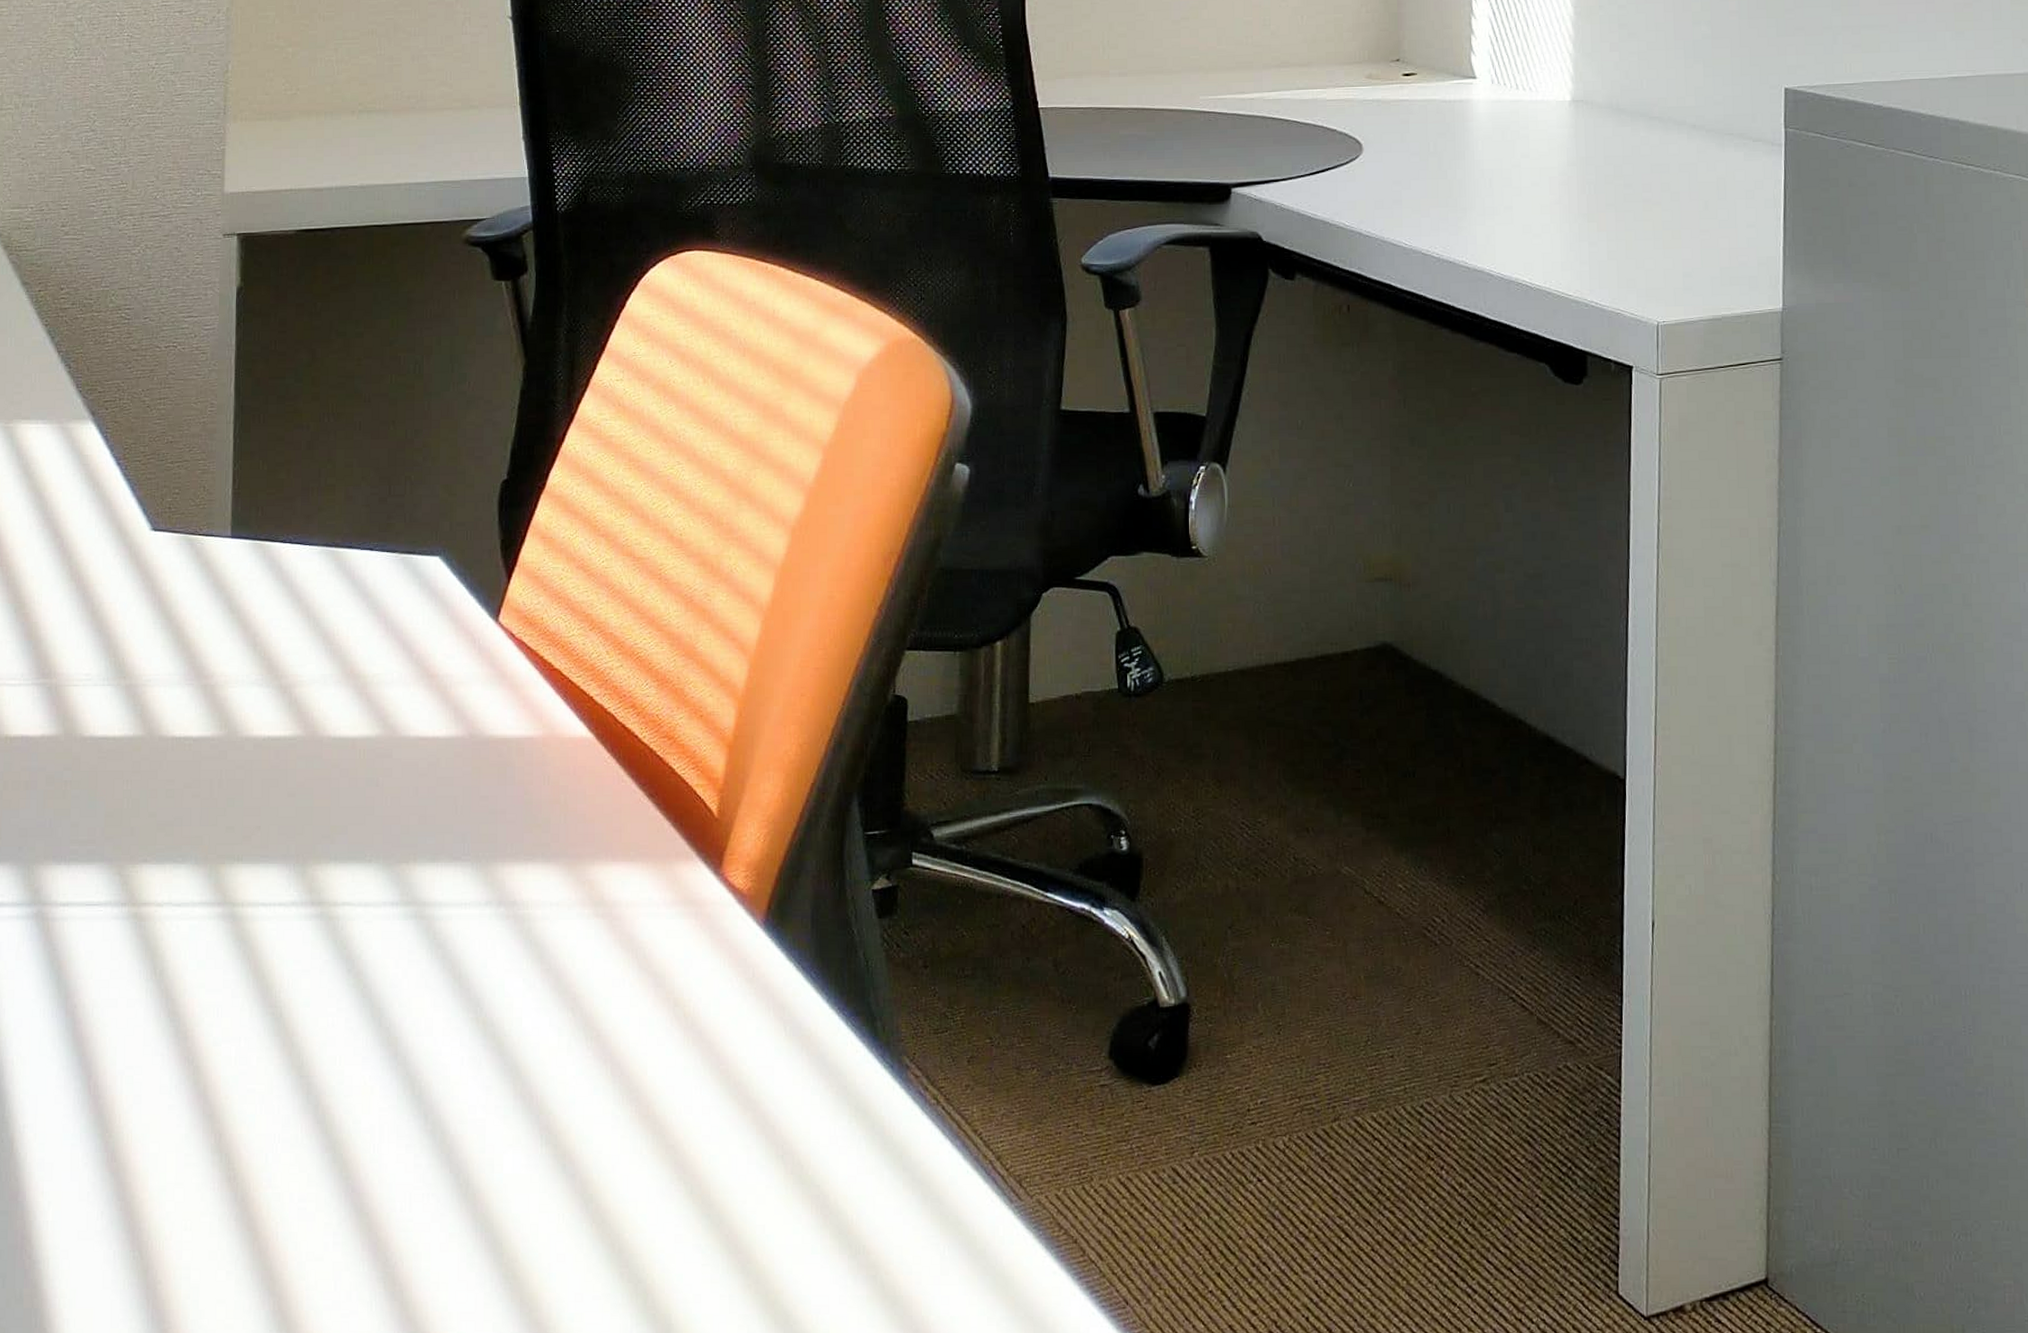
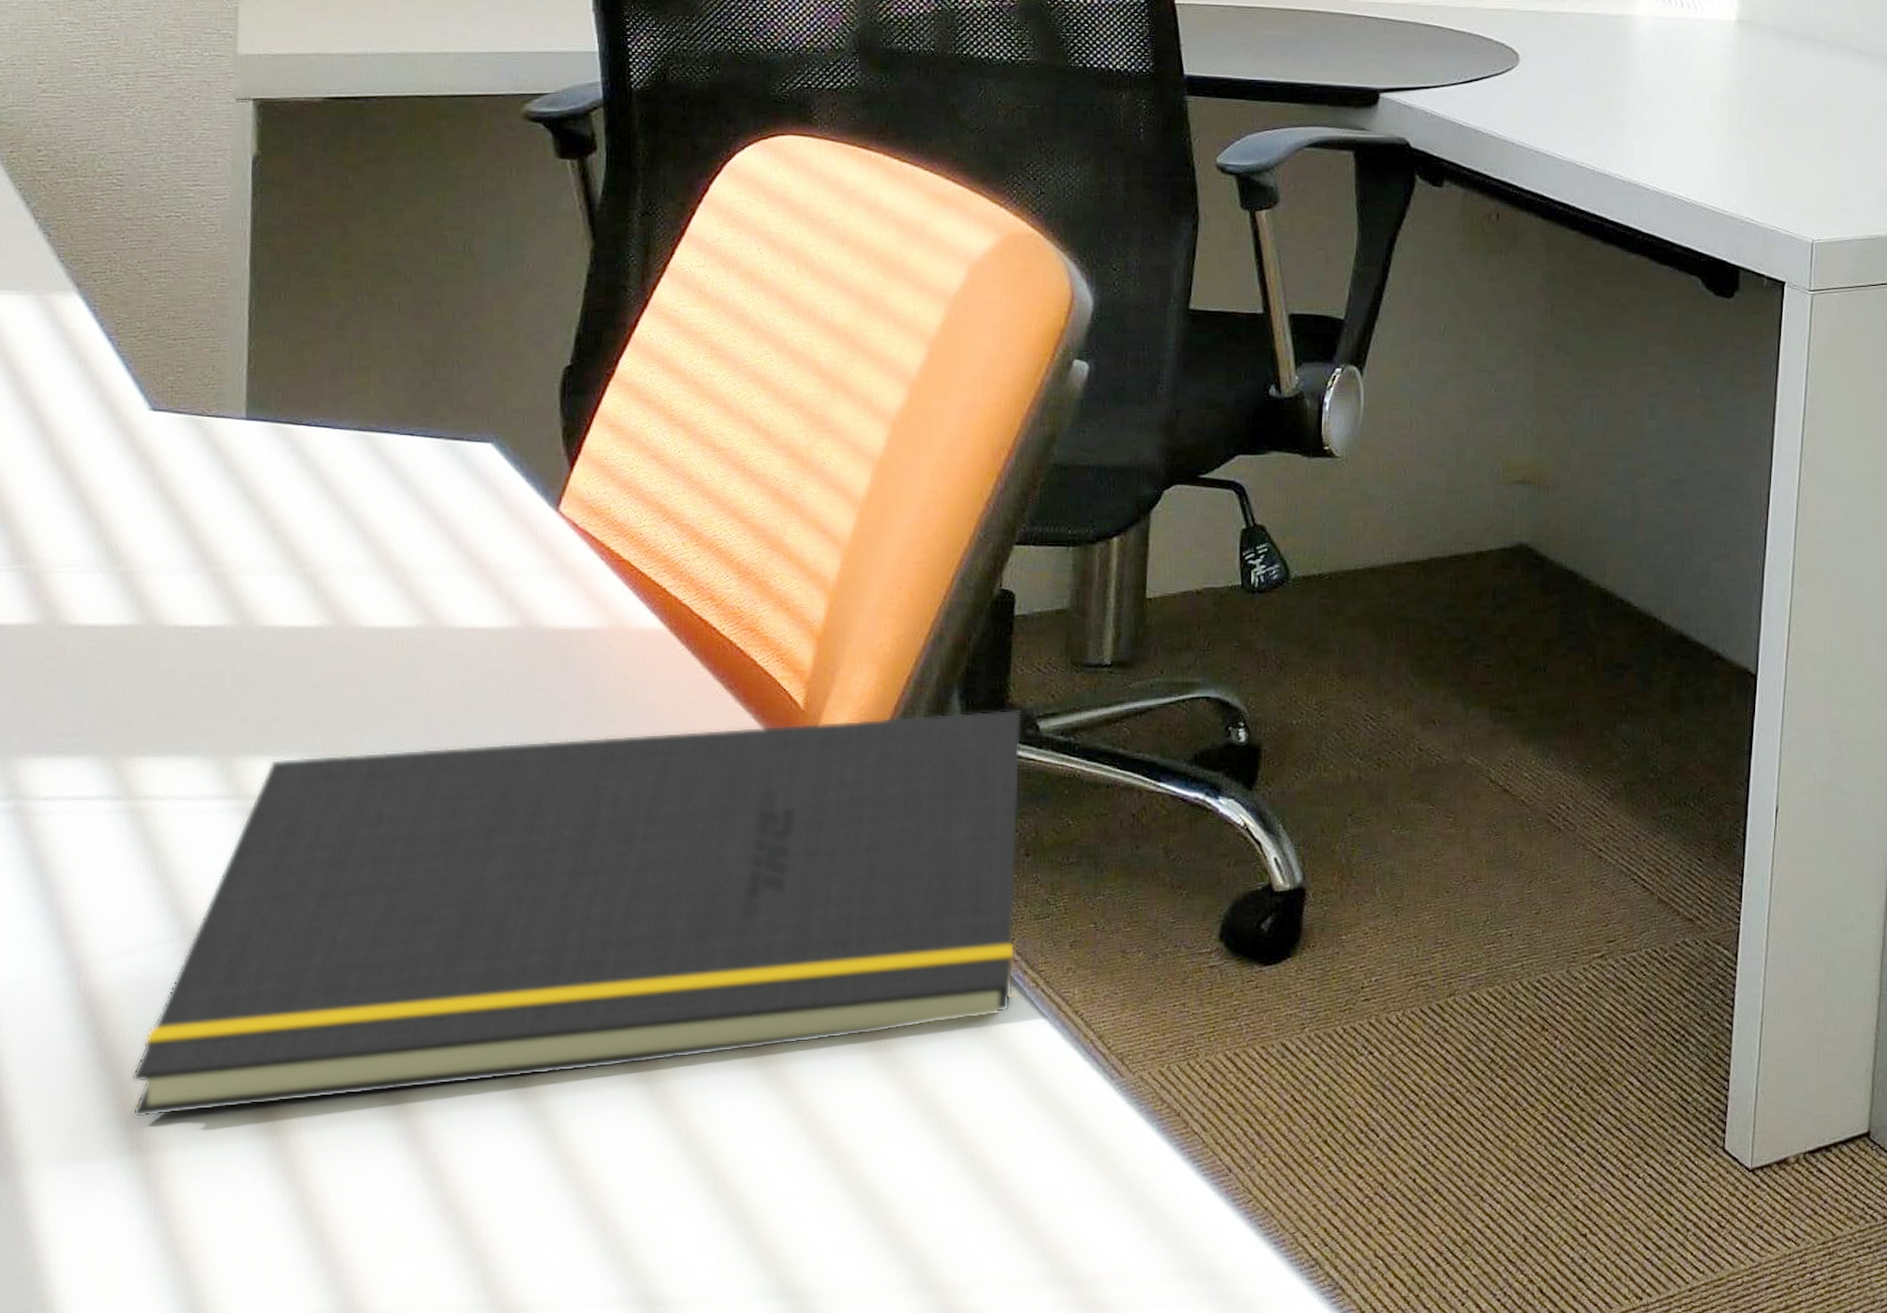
notepad: none [132,817,918,1221] -> present [130,709,1023,1118]

